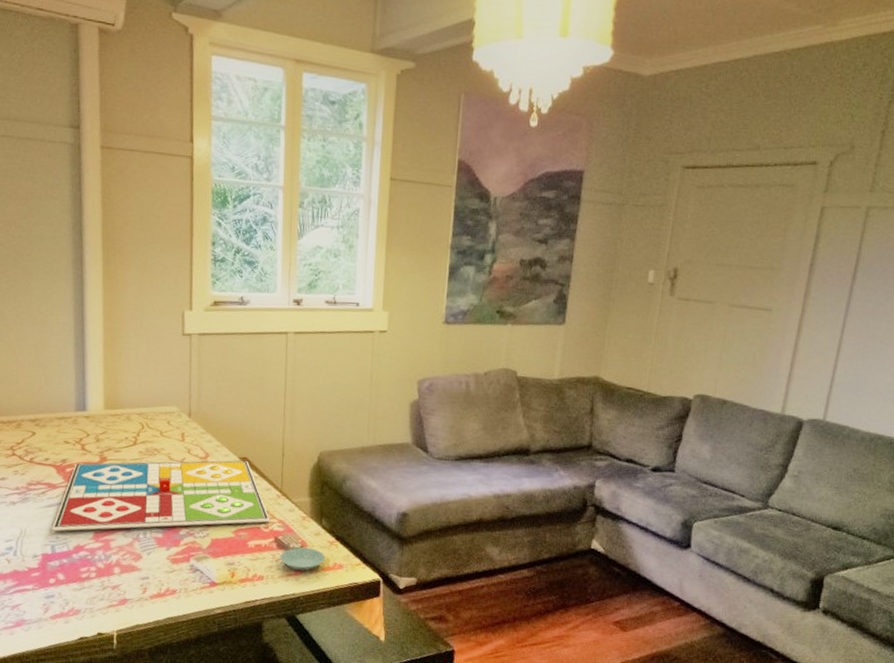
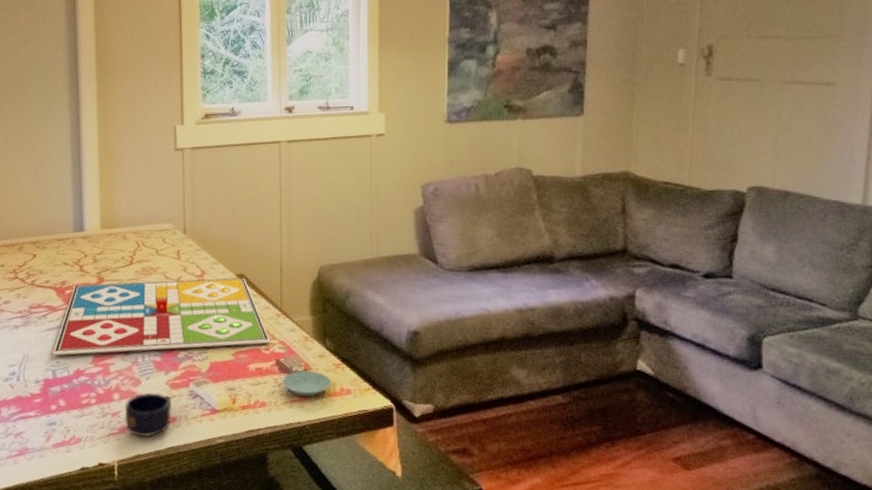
mug: none [125,567,172,609] -> present [124,392,171,438]

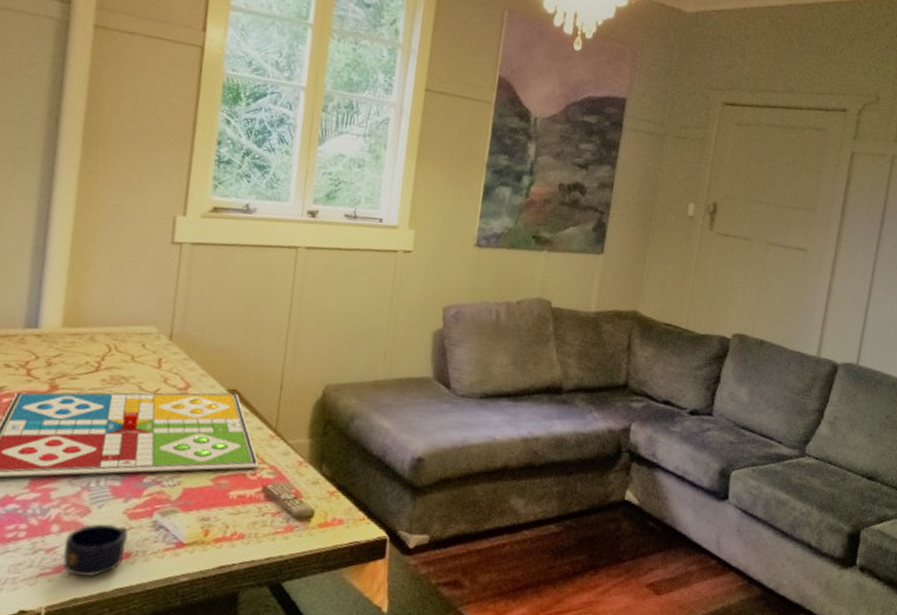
saucer: present [282,371,332,397] -> none [266,499,323,528]

